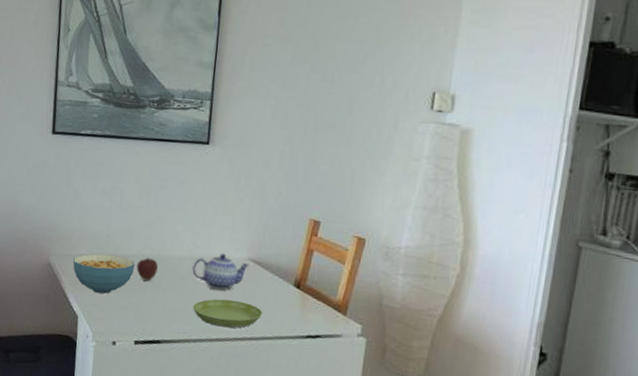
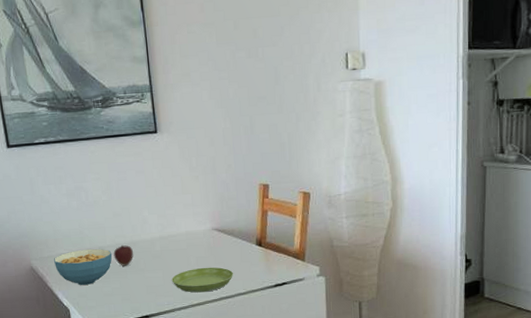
teapot: present [192,253,250,291] -> none [164,228,214,262]

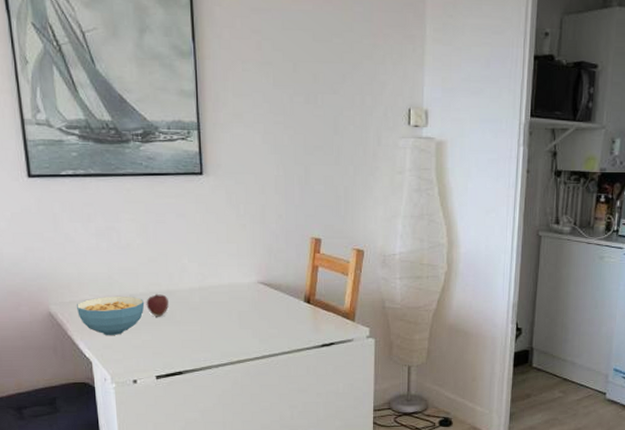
saucer: present [171,267,234,293] -> none [210,322,279,349]

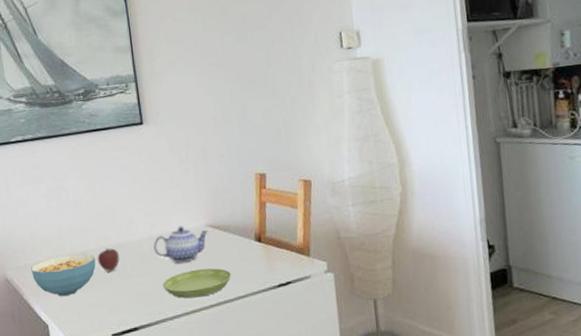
teapot: none [204,280,260,315] -> present [153,226,209,264]
saucer: none [210,322,279,349] -> present [162,268,232,299]

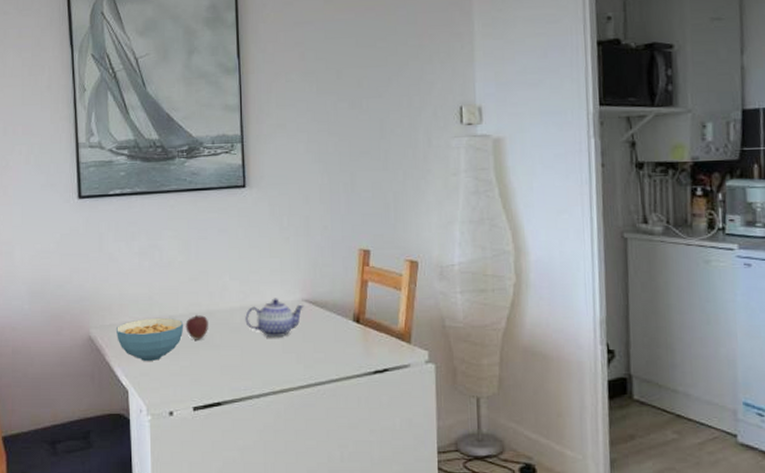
saucer: present [162,268,232,299] -> none [251,345,326,377]

